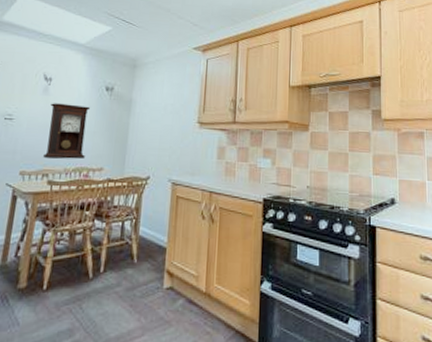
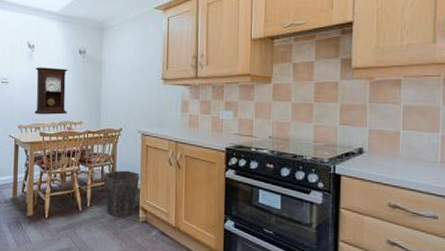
waste bin: none [123,226,167,284] -> present [103,170,139,217]

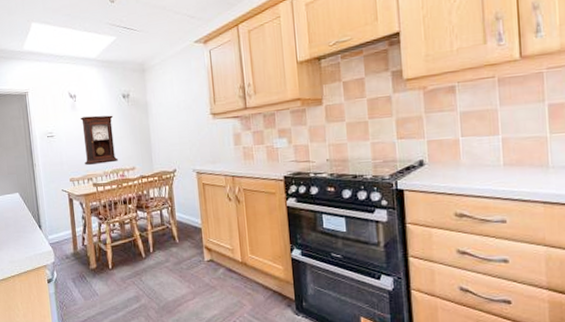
waste bin: present [103,170,139,217] -> none [163,211,200,259]

